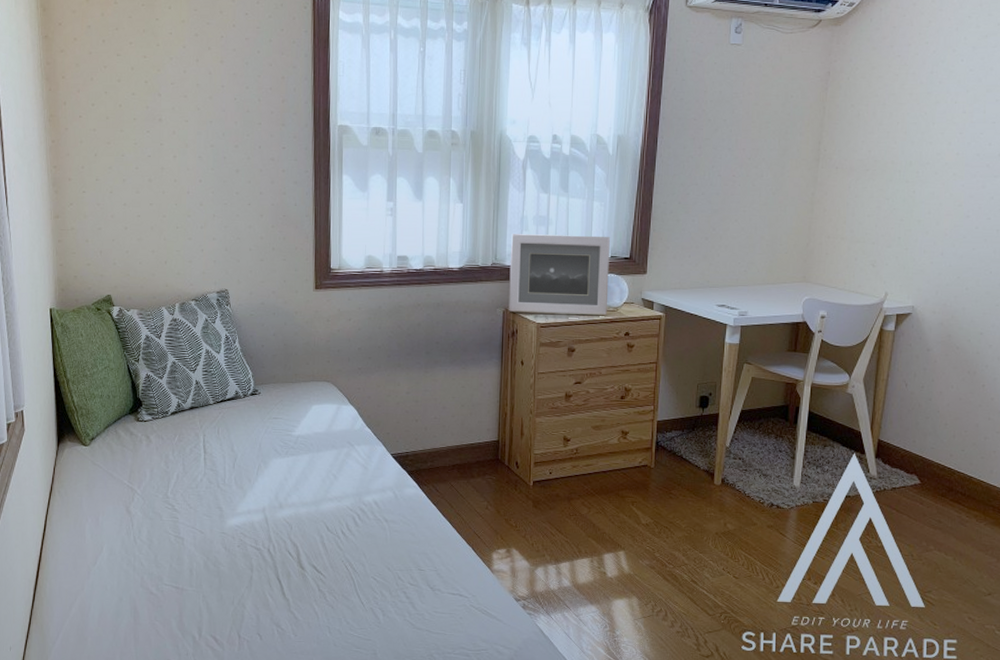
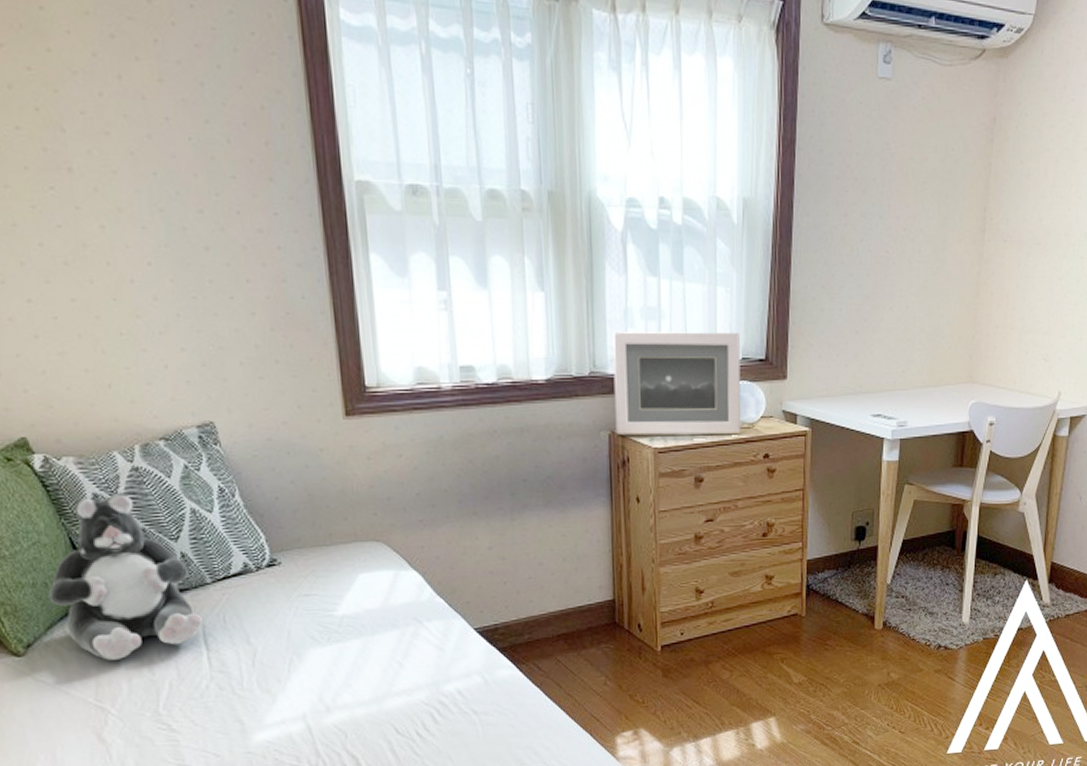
plush toy: none [109,335,205,454] -> present [48,492,204,660]

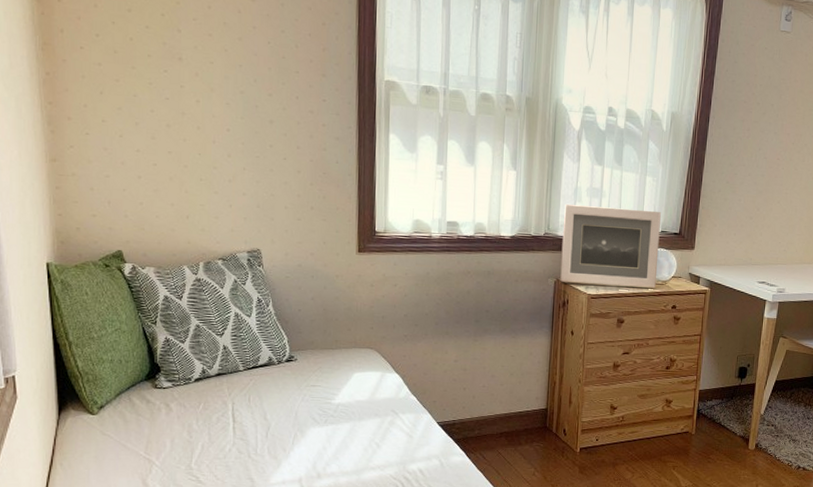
plush toy: present [48,492,204,660] -> none [121,296,234,423]

